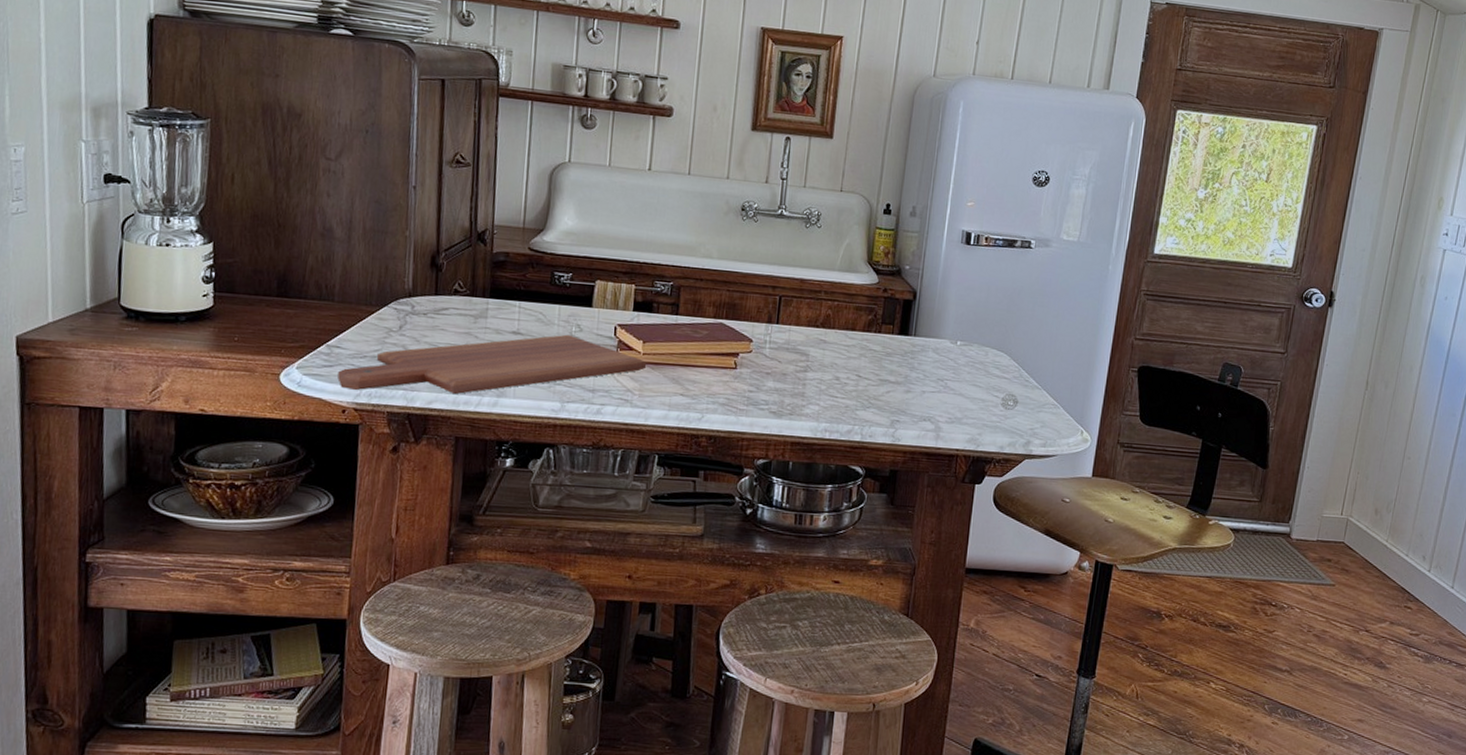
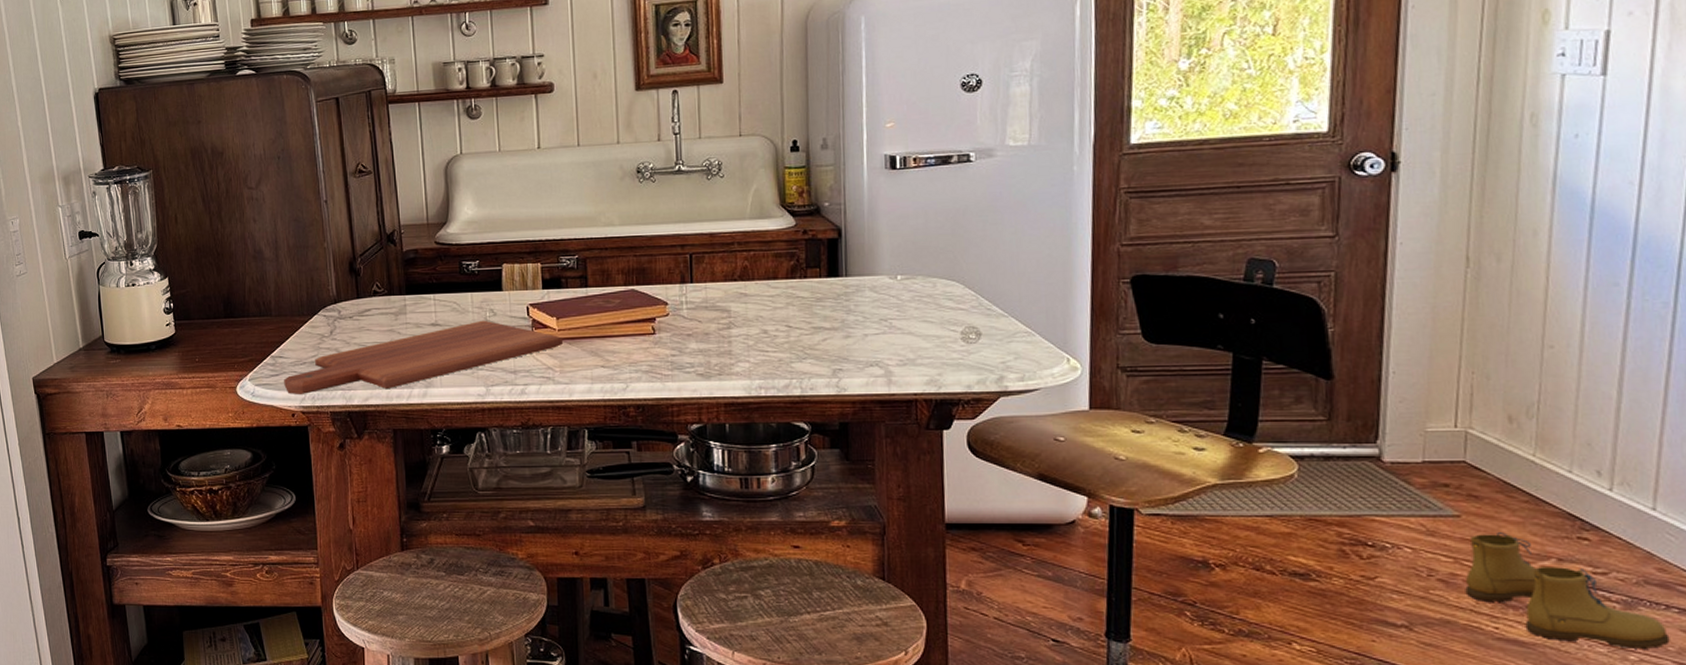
boot: none [1330,599,1449,693] -> present [1465,532,1670,649]

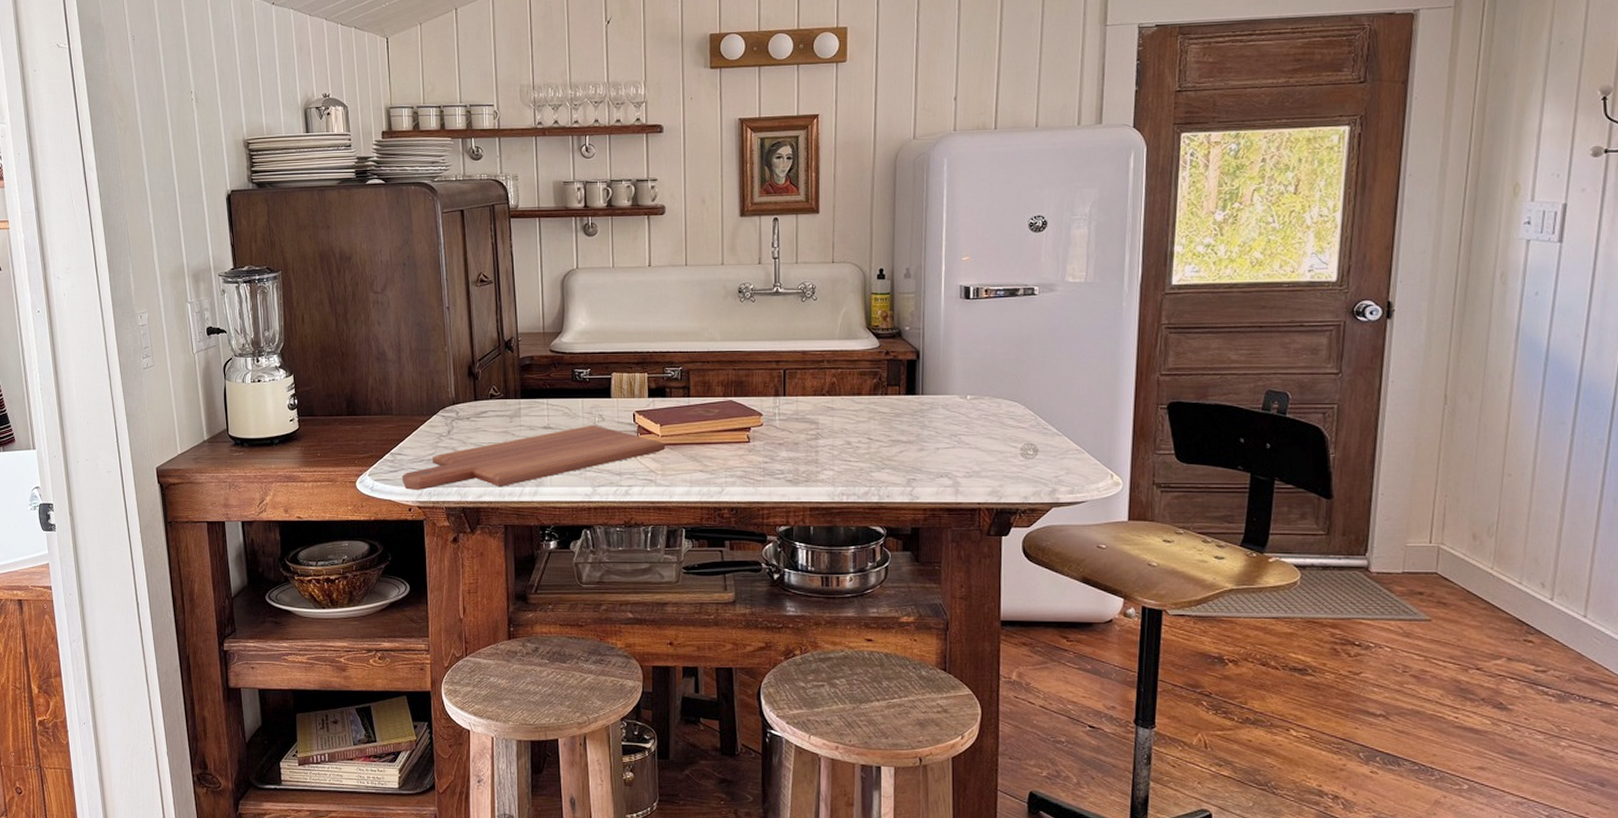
boot: present [1465,532,1670,649] -> none [1432,635,1593,736]

